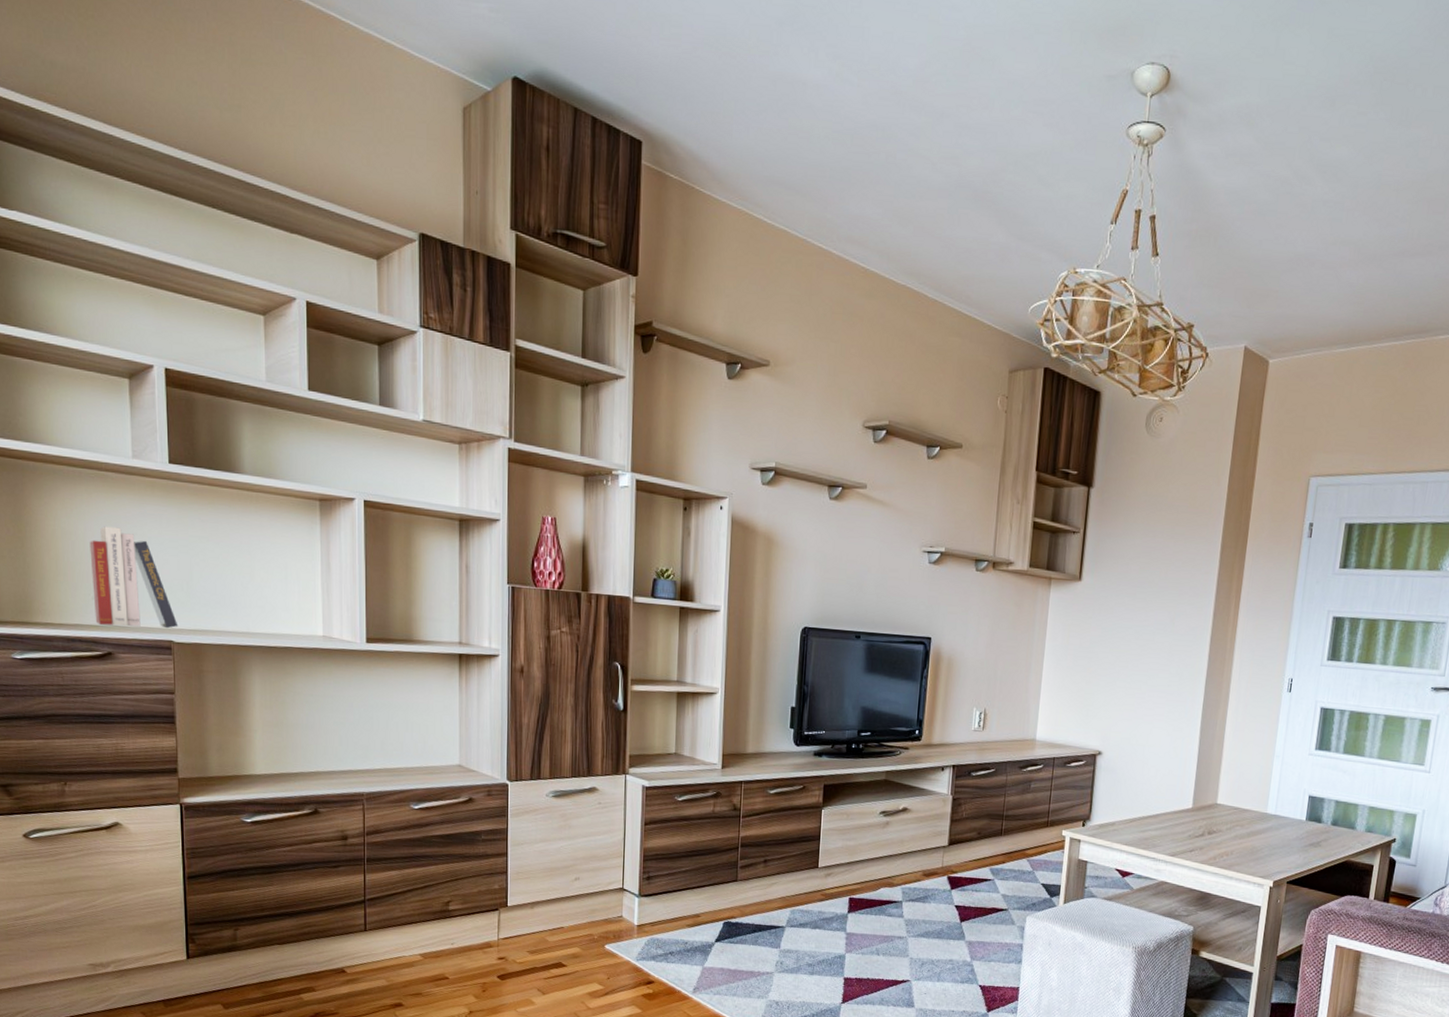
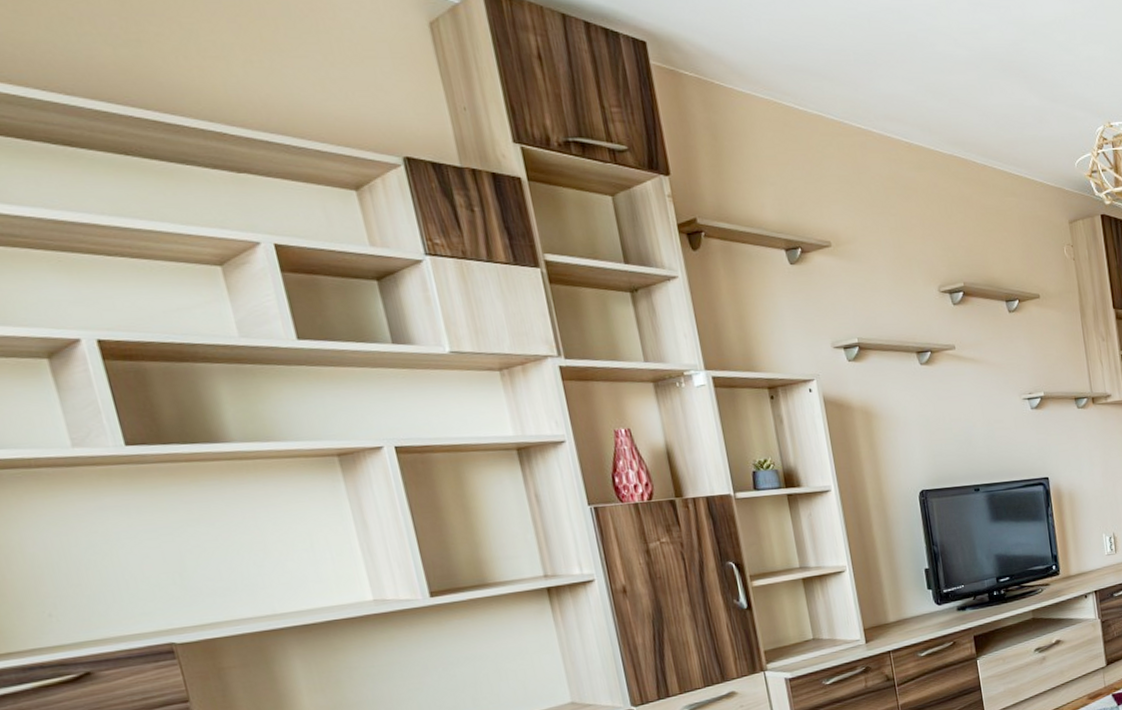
books: present [89,526,179,629] -> none [31,528,179,645]

